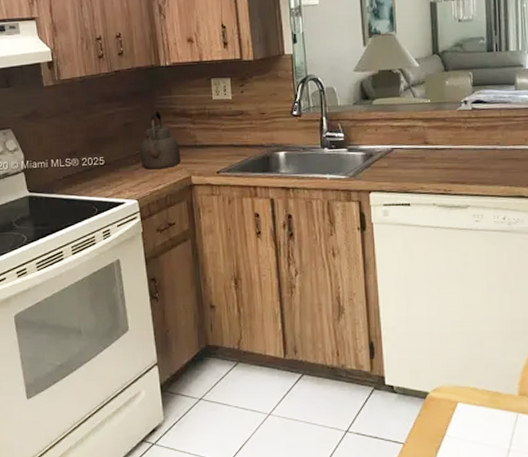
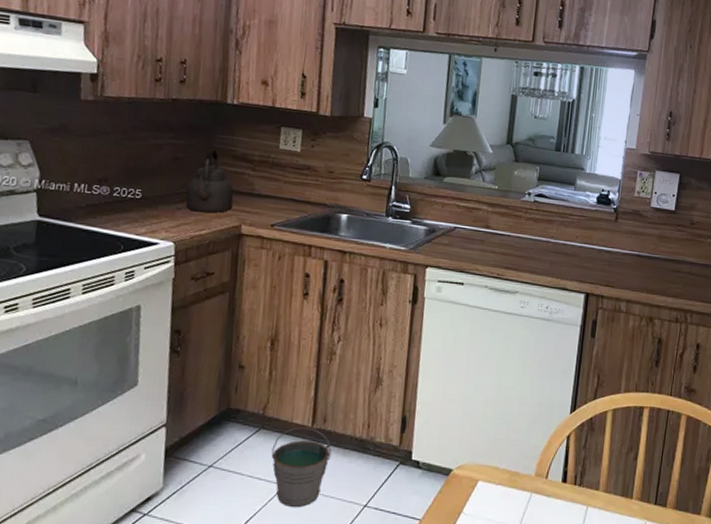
bucket: none [251,358,307,434] -> present [271,427,332,507]

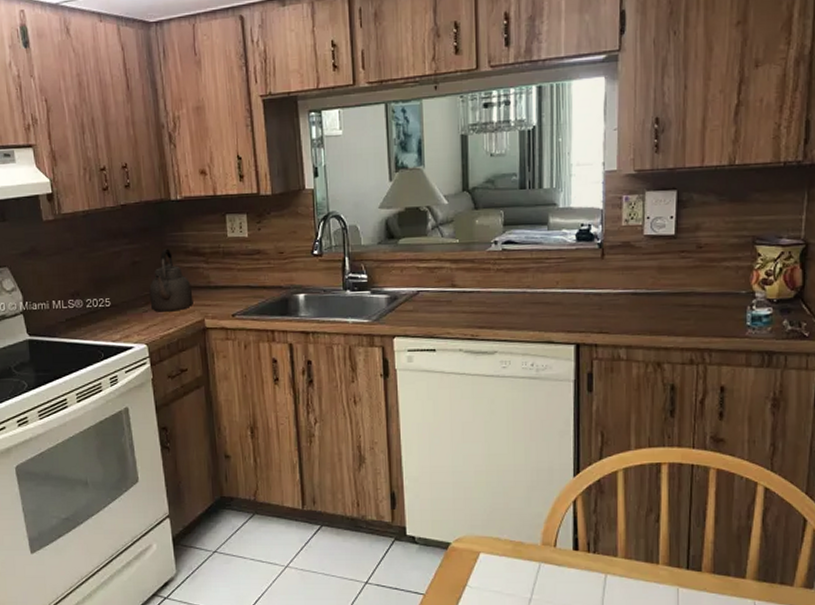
bucket: present [271,427,332,507] -> none [268,510,326,586]

